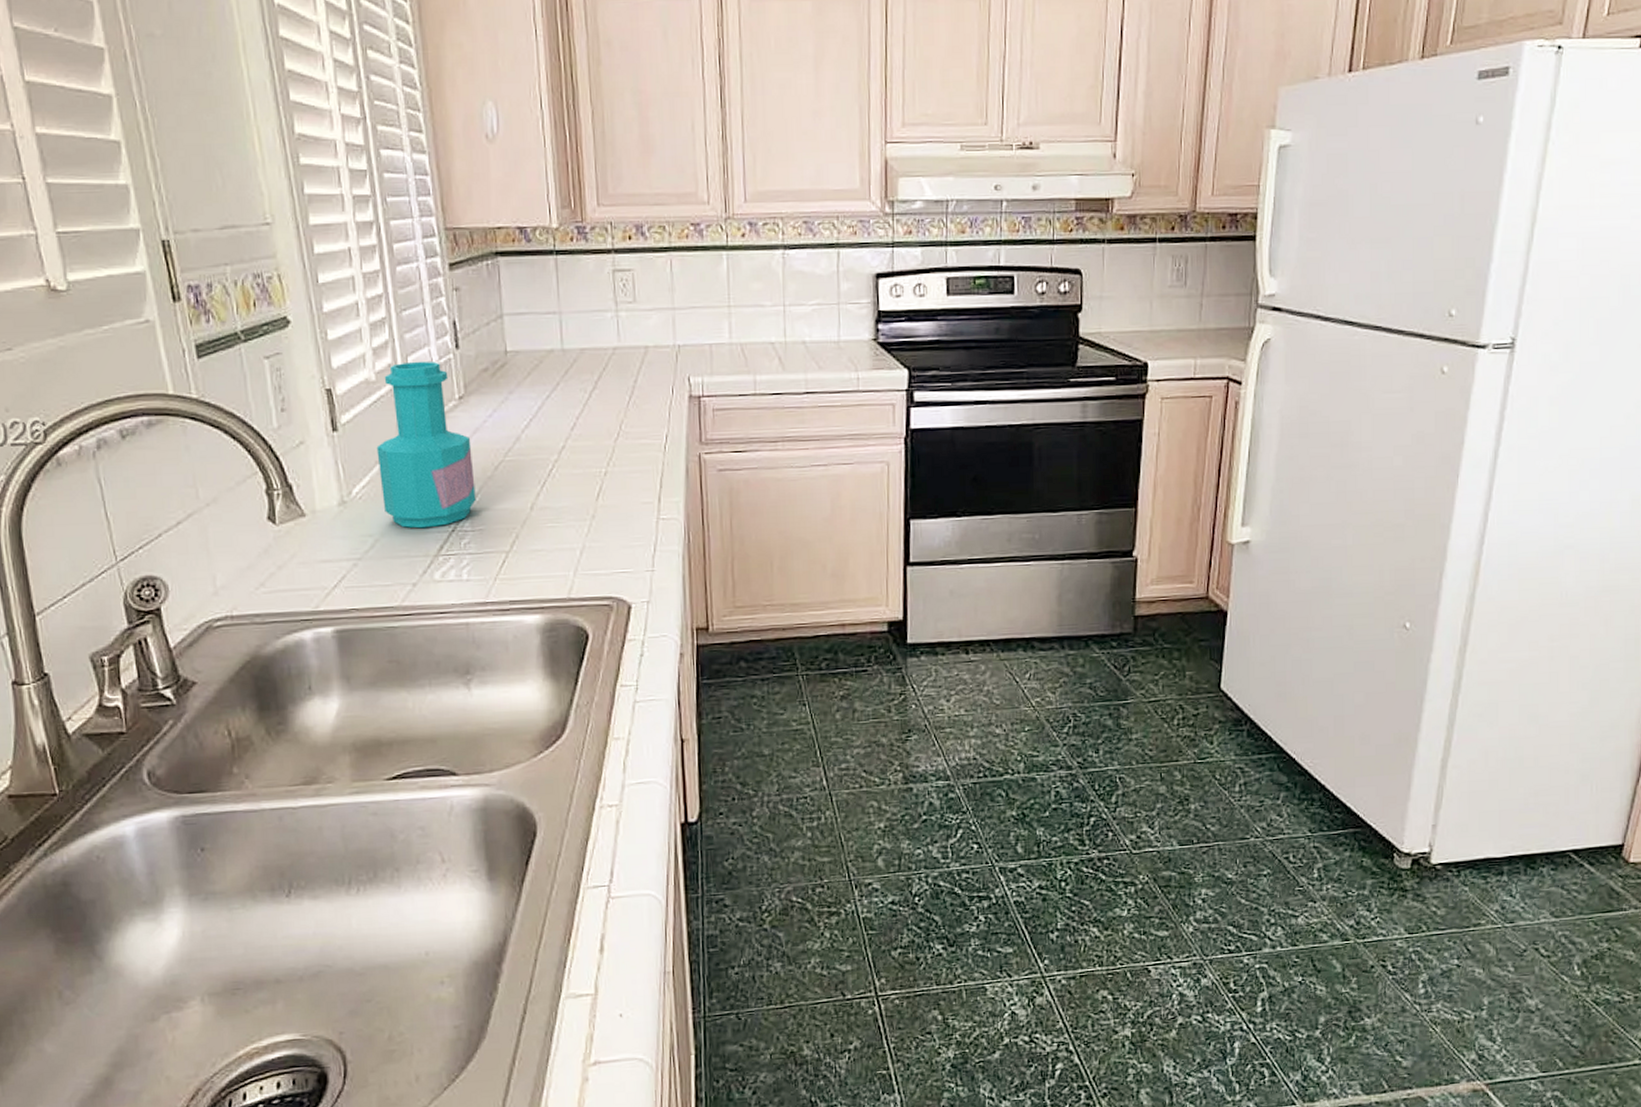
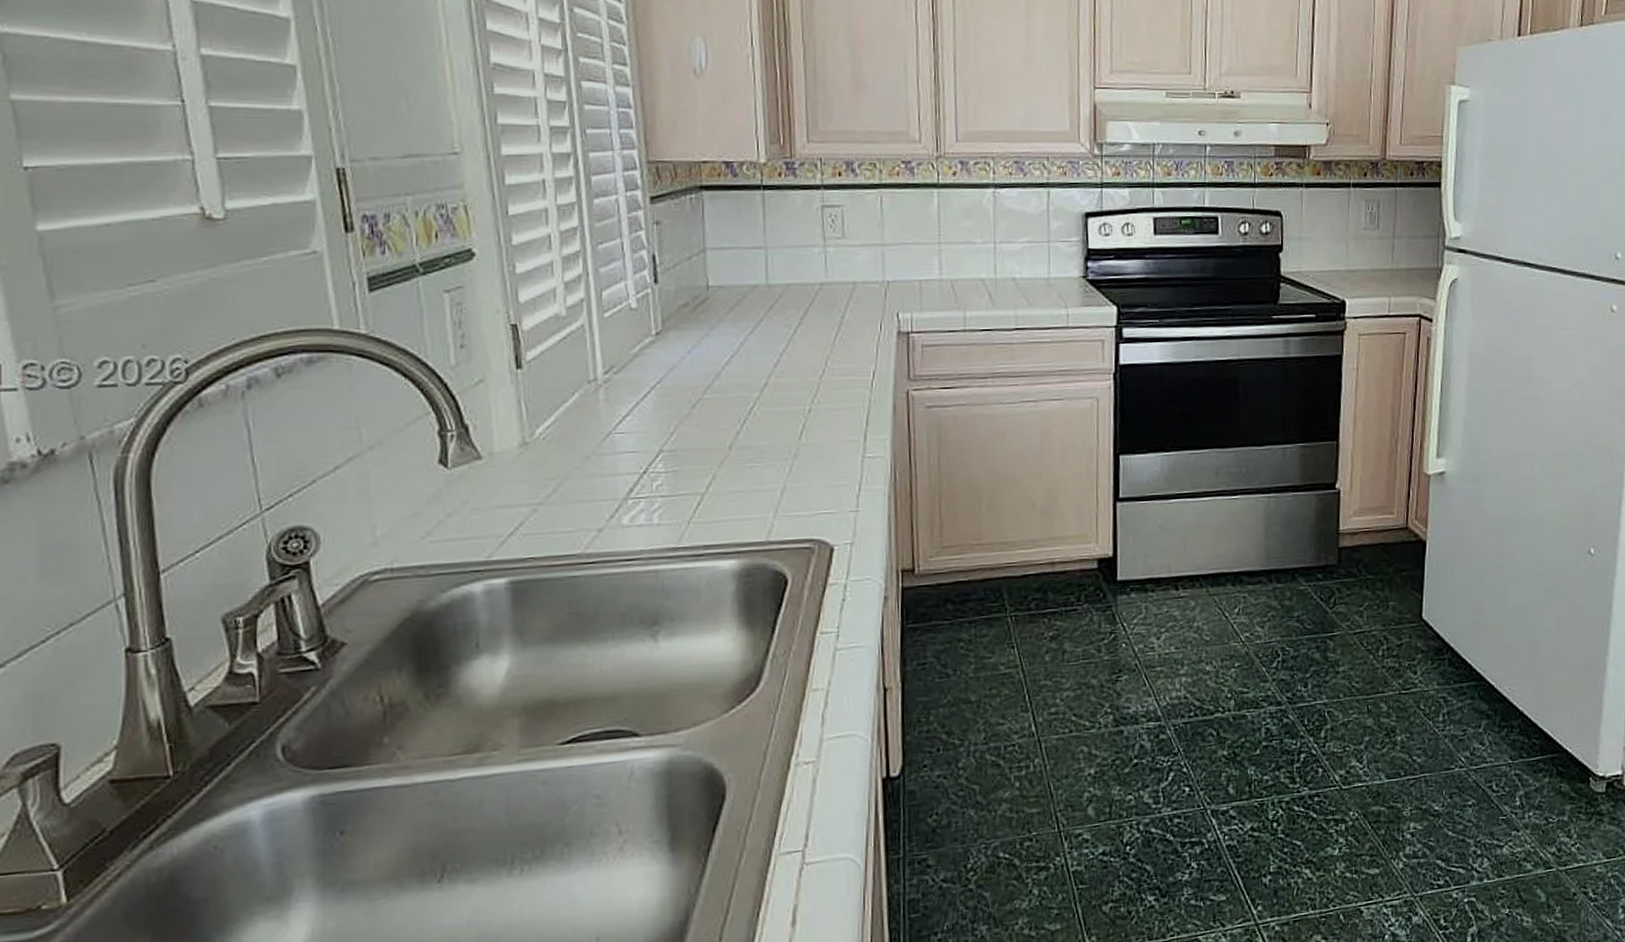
bottle: present [376,361,476,529] -> none [564,295,671,471]

